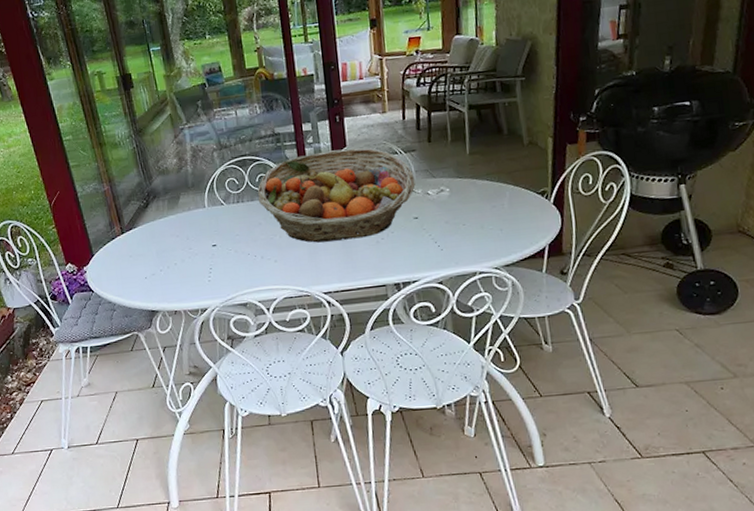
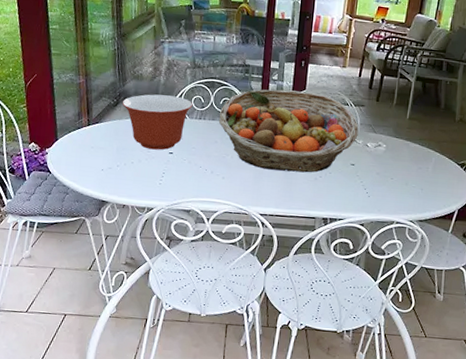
mixing bowl: none [153,183,228,246] -> present [123,94,193,150]

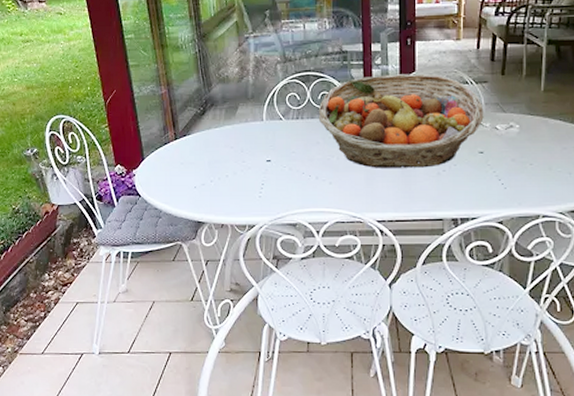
mixing bowl: present [123,94,193,150] -> none [210,96,288,159]

